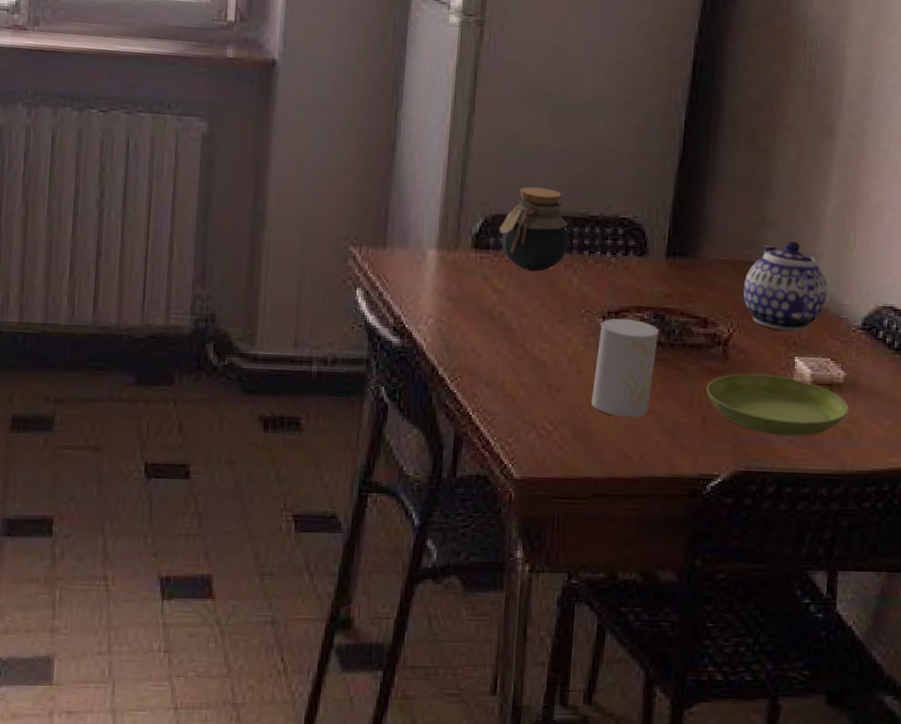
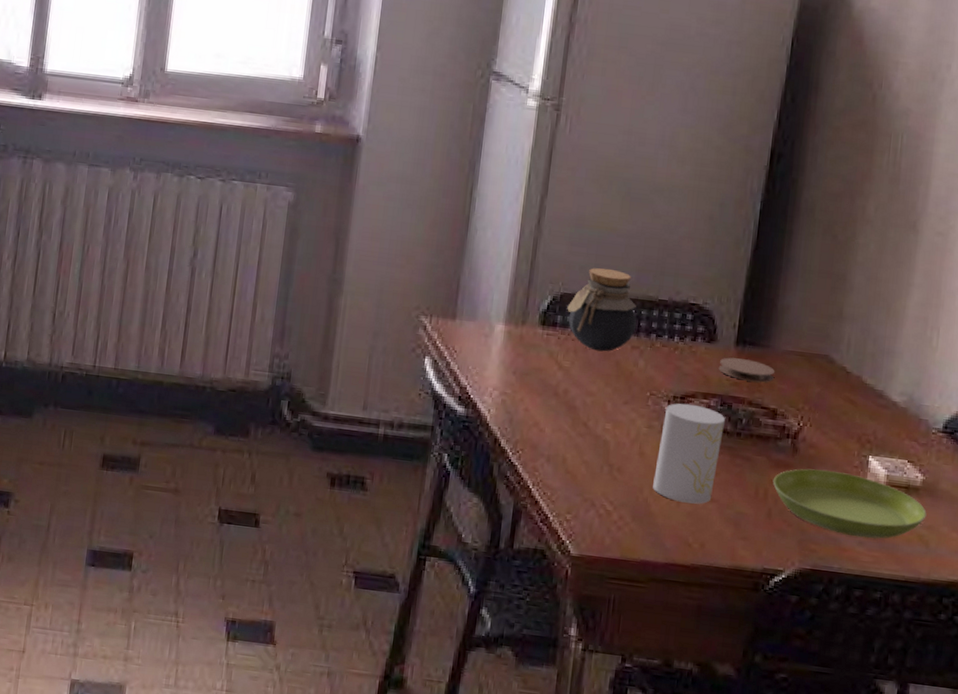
coaster: none [650,270,705,293] -> present [718,357,775,383]
teapot: present [743,241,828,331] -> none [815,337,907,430]

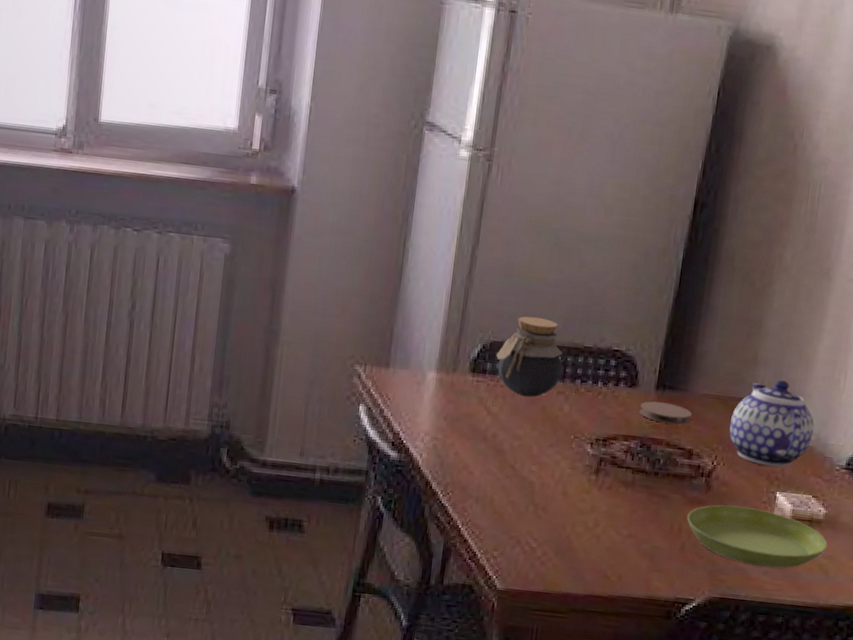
cup: present [653,403,725,504] -> none [575,445,644,540]
teapot: none [815,337,907,430] -> present [729,380,815,467]

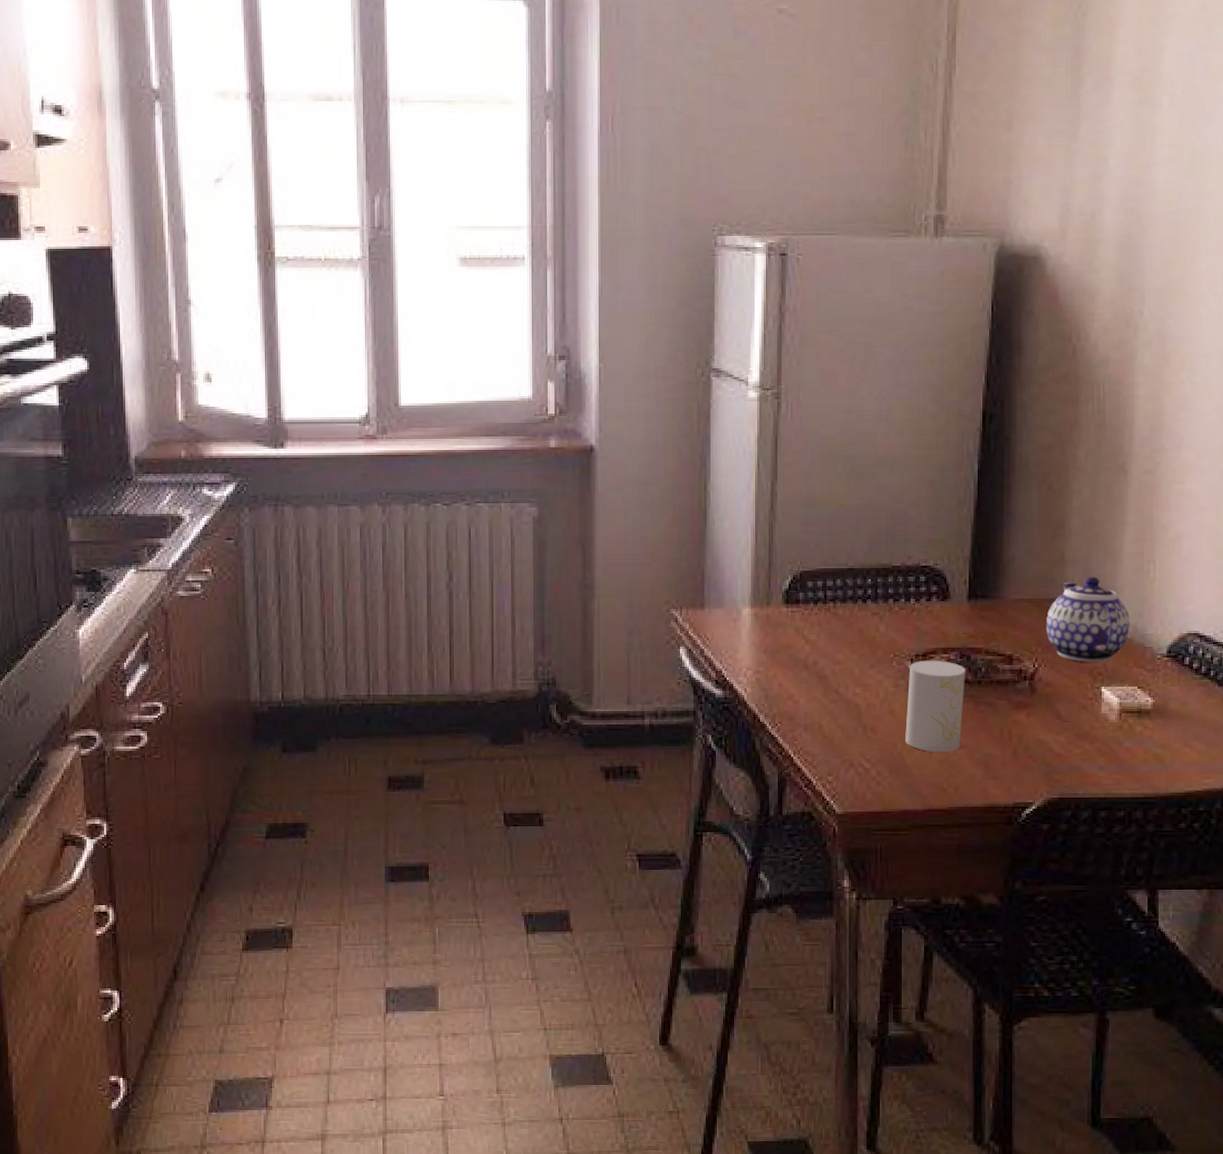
jar: present [496,316,563,397] -> none [807,543,874,622]
cup: none [575,445,644,540] -> present [905,660,965,752]
coaster: present [639,401,692,425] -> none [954,612,1008,632]
saucer: present [687,505,828,569] -> none [1015,706,1159,763]

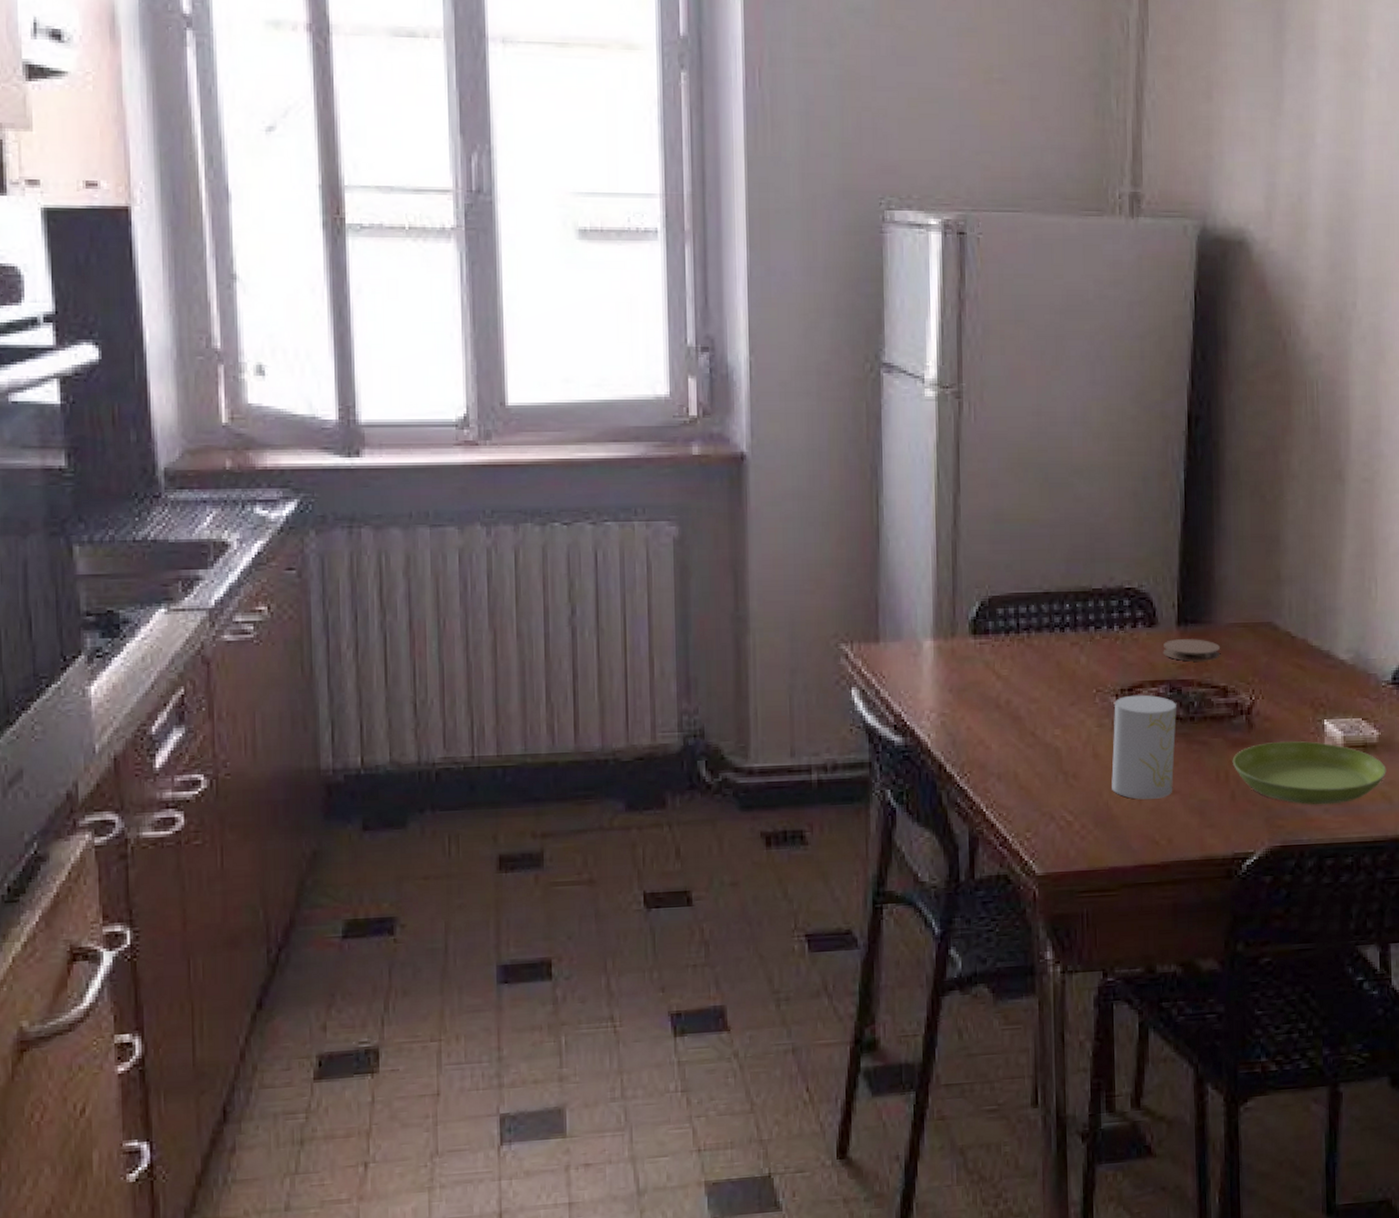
coaster: none [954,612,1008,632] -> present [1163,639,1221,662]
saucer: none [1015,706,1159,763] -> present [1232,741,1387,805]
teapot: present [1046,577,1130,662] -> none [1263,597,1352,693]

